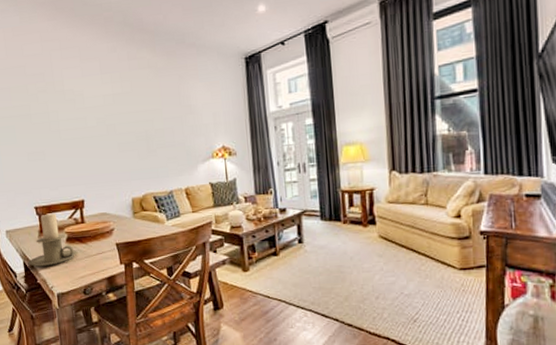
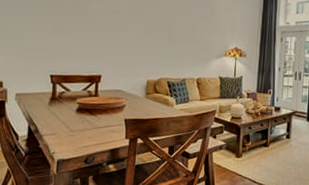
candle holder: present [28,213,78,267] -> none [33,83,86,132]

